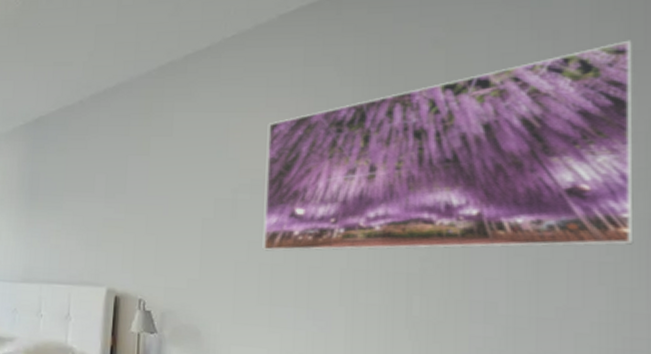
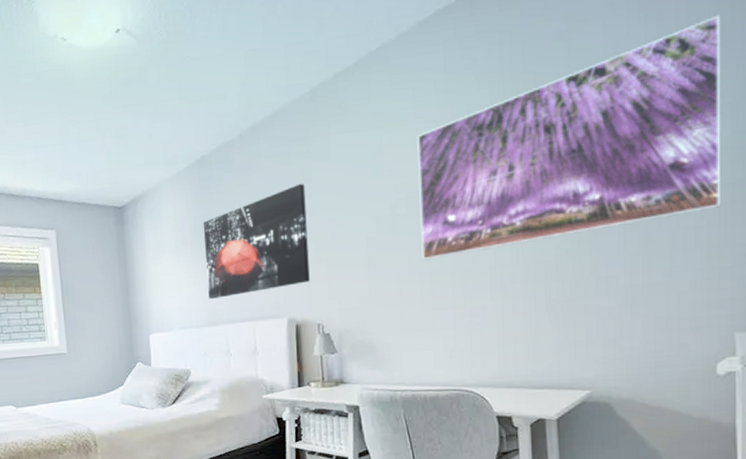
wall art: none [27,154,142,256] -> present [203,183,310,299]

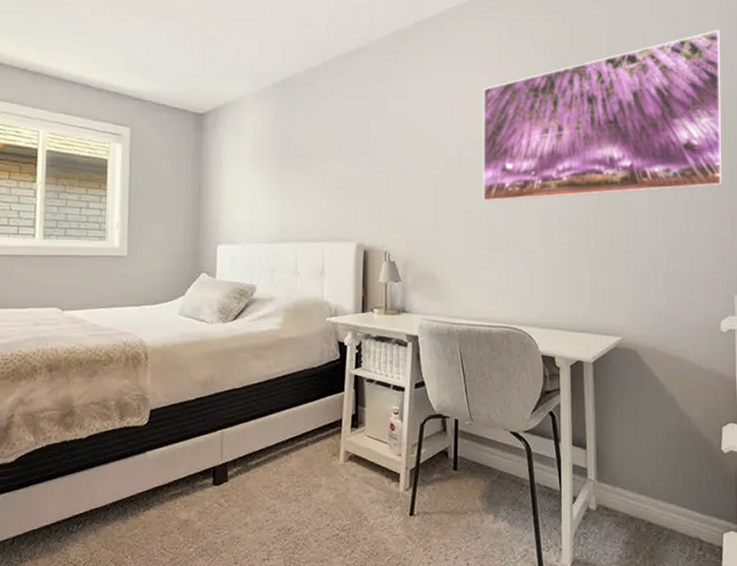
wall art: present [203,183,310,299] -> none [281,116,381,216]

